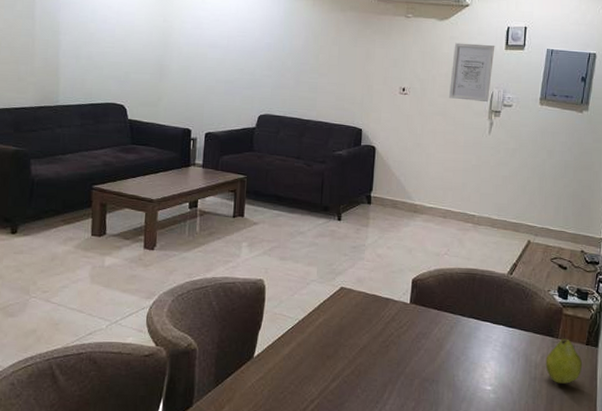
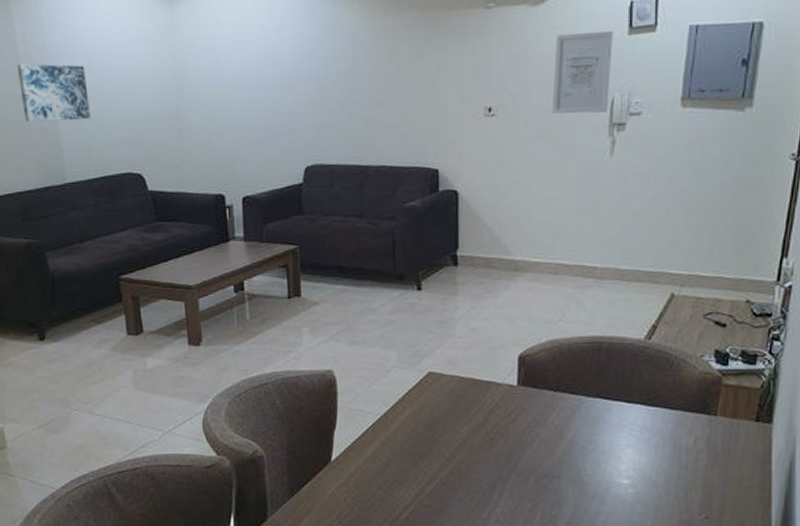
wall art: none [31,7,90,58] -> present [16,63,91,123]
fruit: present [545,337,583,384] -> none [700,414,751,471]

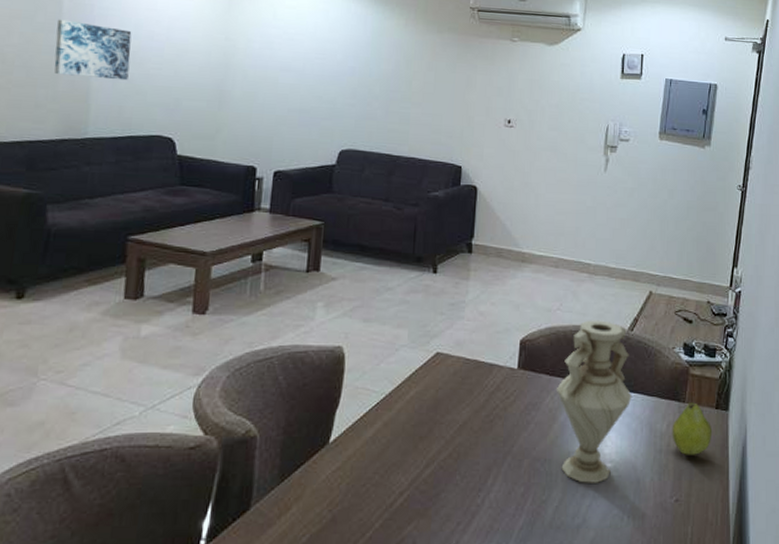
wall art: present [551,30,614,114] -> none [559,70,610,137]
vase: none [561,329,651,500] -> present [555,320,632,483]
fruit: none [700,414,751,471] -> present [672,401,713,455]

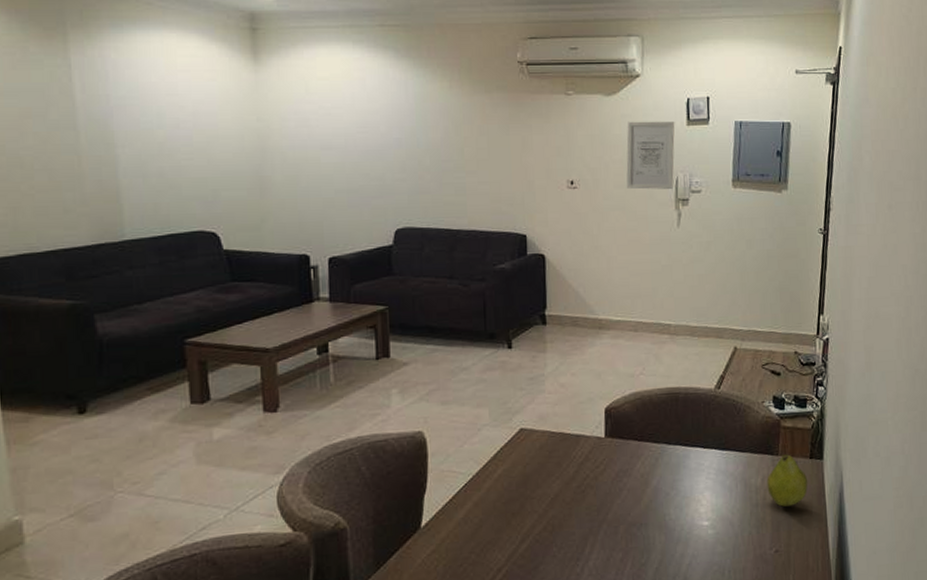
wall art: present [54,19,132,81] -> none [71,114,159,176]
vase: present [555,320,632,483] -> none [645,381,724,543]
wall art: none [559,70,610,137] -> present [626,121,675,190]

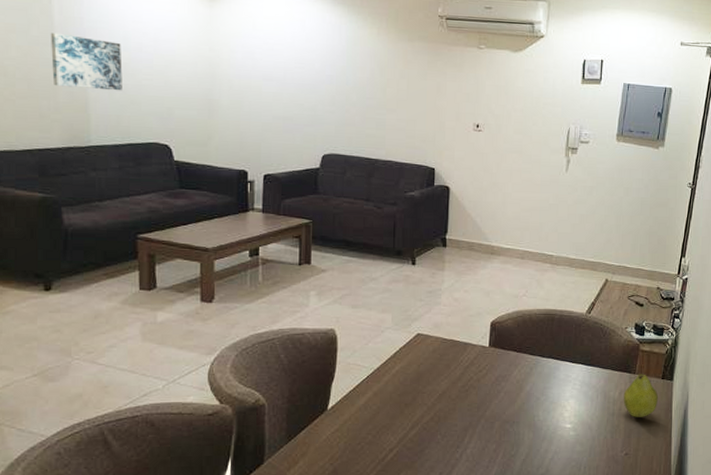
wall art: none [71,114,159,176] -> present [50,32,123,91]
wall art: present [626,121,675,190] -> none [524,76,571,139]

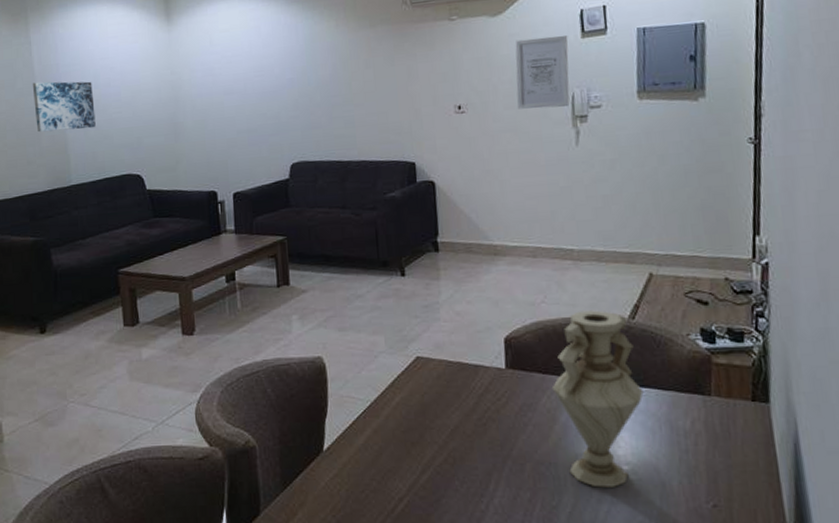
vase: none [522,304,589,441] -> present [551,310,644,488]
wall art: none [524,76,571,139] -> present [515,35,570,109]
fruit: present [623,372,659,417] -> none [697,394,752,455]

